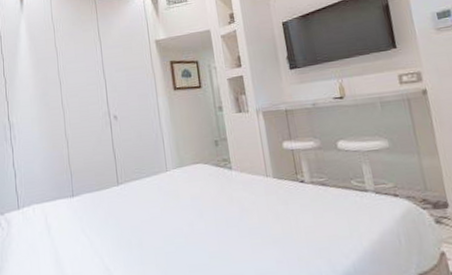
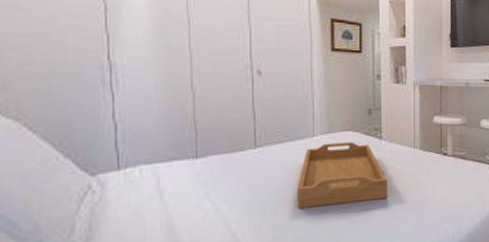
serving tray: none [157,174,246,242] -> present [297,142,388,208]

